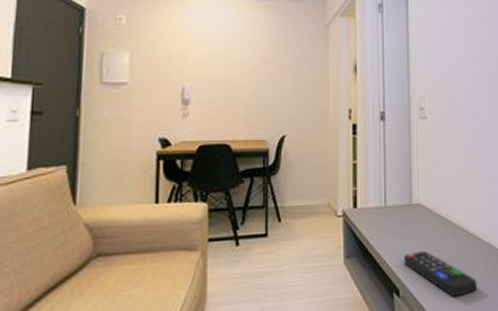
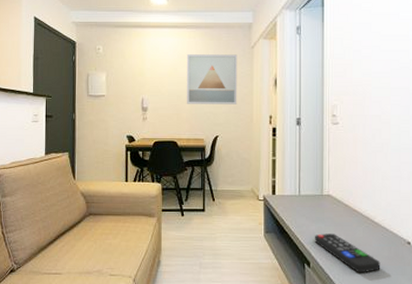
wall art: none [243,31,310,96] -> present [186,54,238,105]

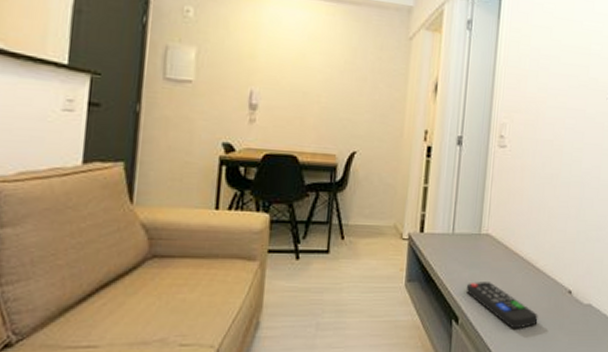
wall art: present [186,54,238,105] -> none [315,36,391,112]

